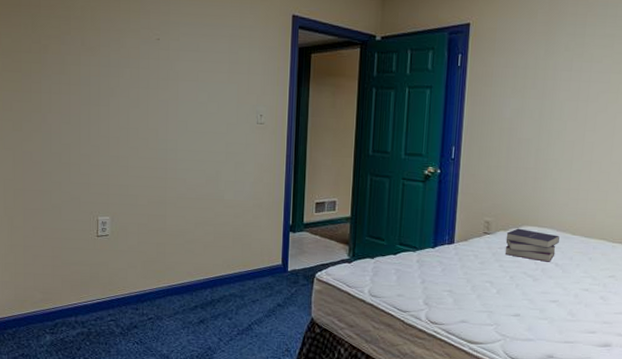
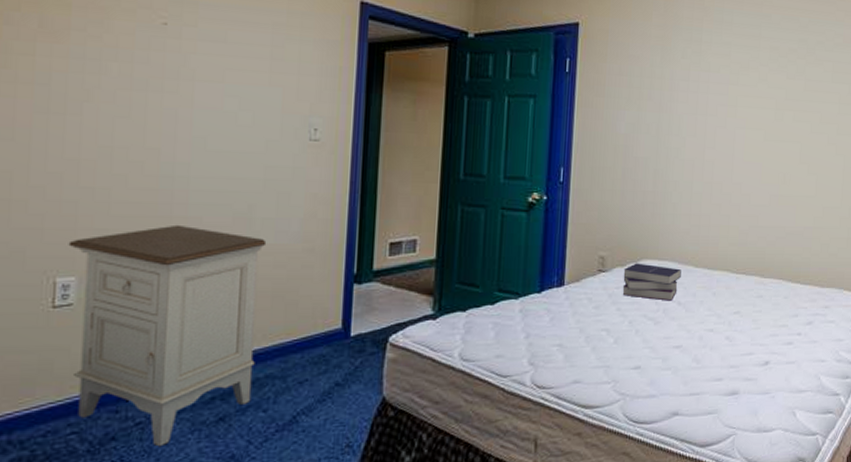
nightstand: none [104,183,229,336] -> present [68,224,267,447]

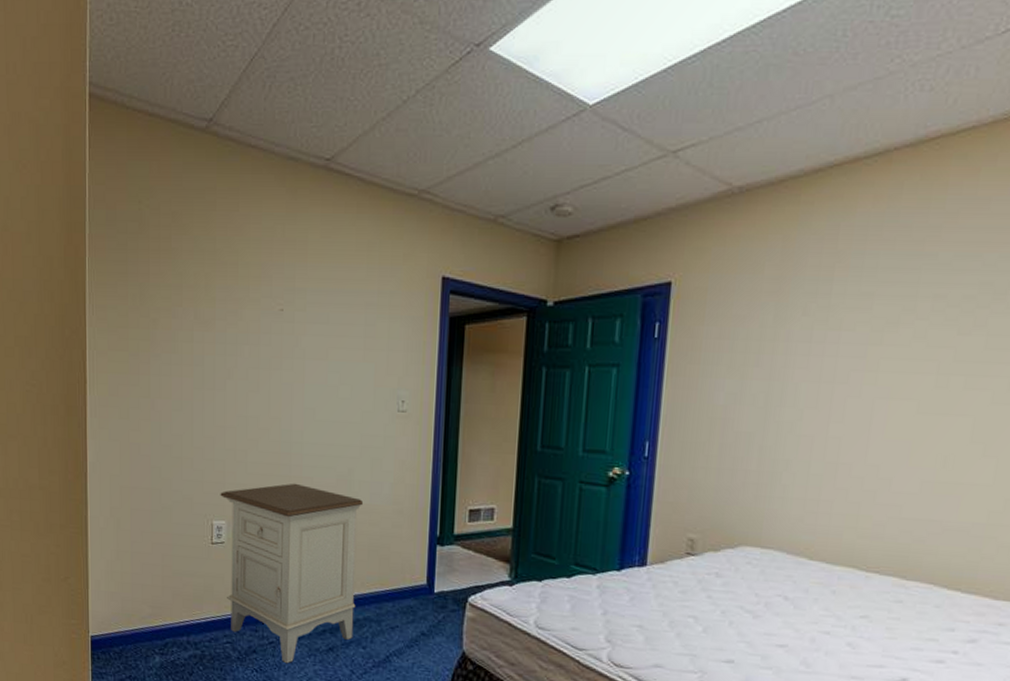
book: present [623,263,681,301] -> none [716,548,791,595]

